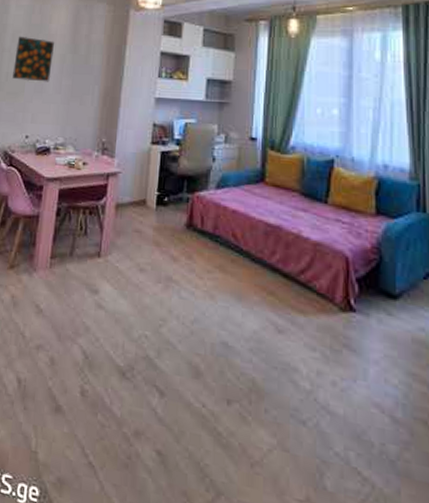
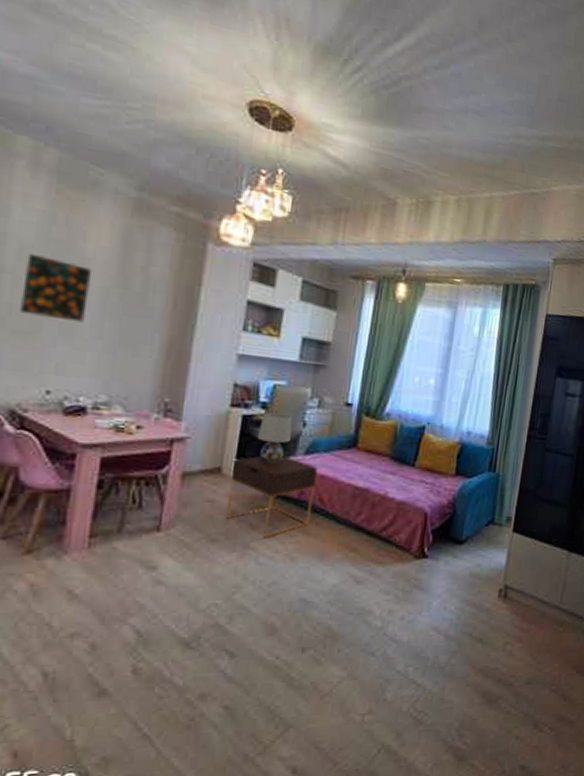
nightstand: none [151,189,230,272] -> present [225,455,319,538]
table lamp: none [173,149,203,197] -> present [257,412,293,463]

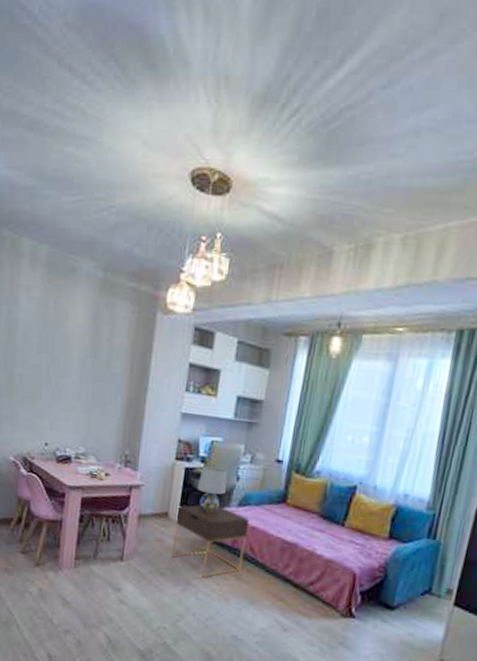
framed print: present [20,253,91,323] -> none [27,333,72,388]

